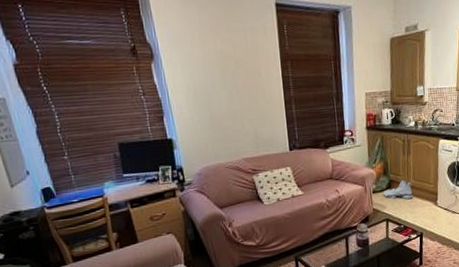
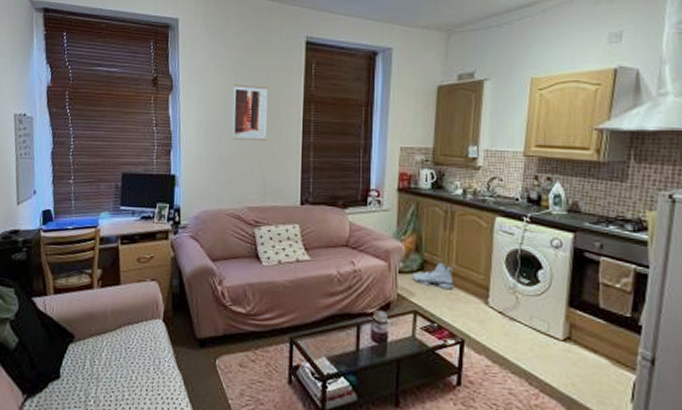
wall art: none [214,48,253,101] -> present [232,84,268,141]

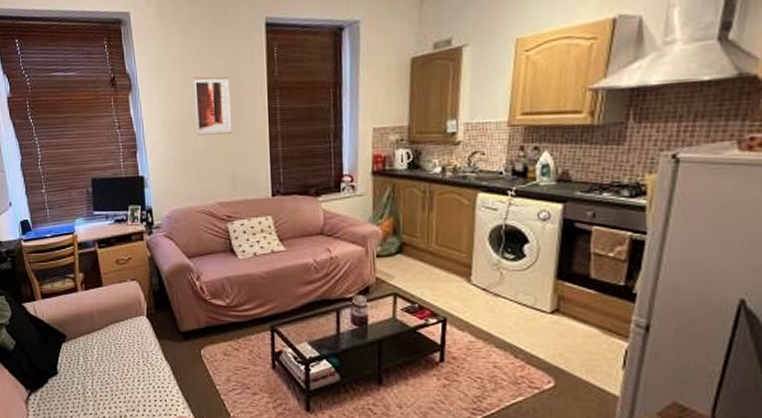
sneaker: present [412,262,454,289] -> none [390,243,435,269]

